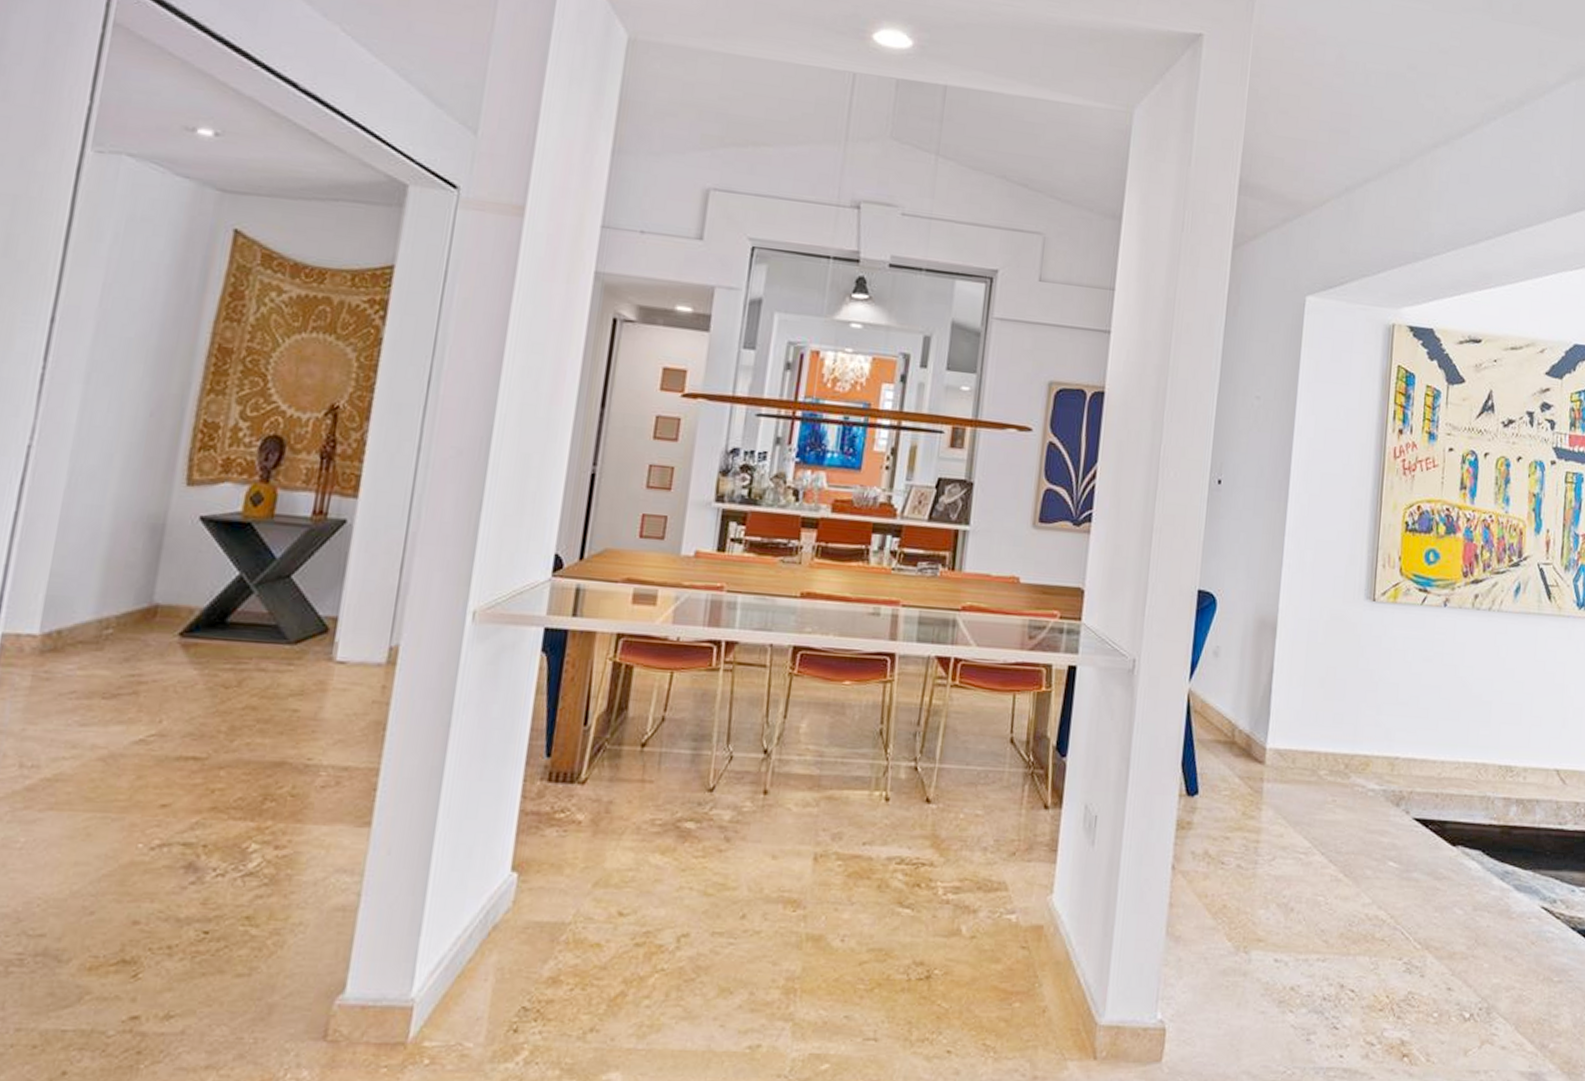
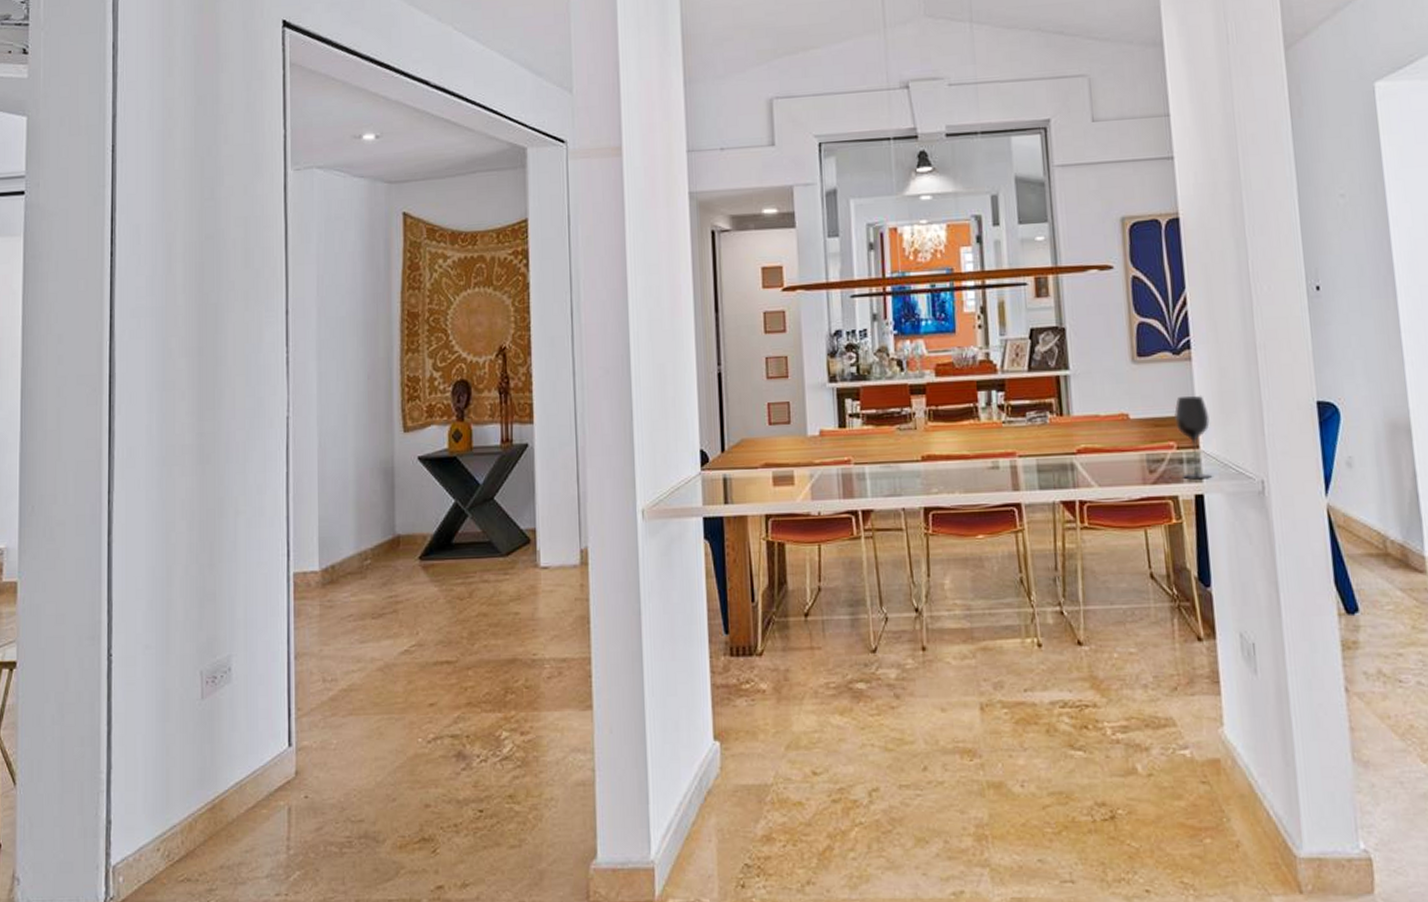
wine glass: none [1060,568,1097,651] -> present [1174,395,1212,479]

